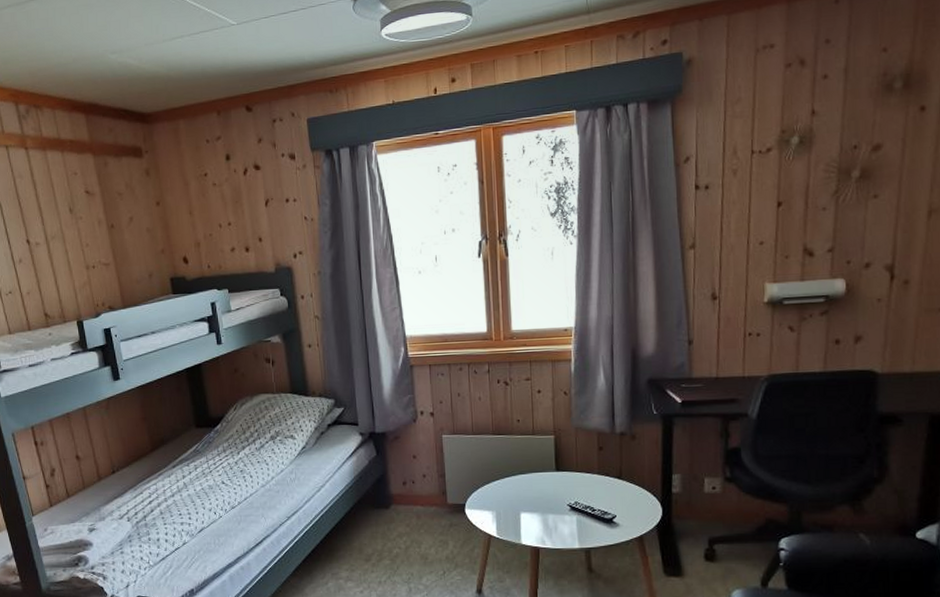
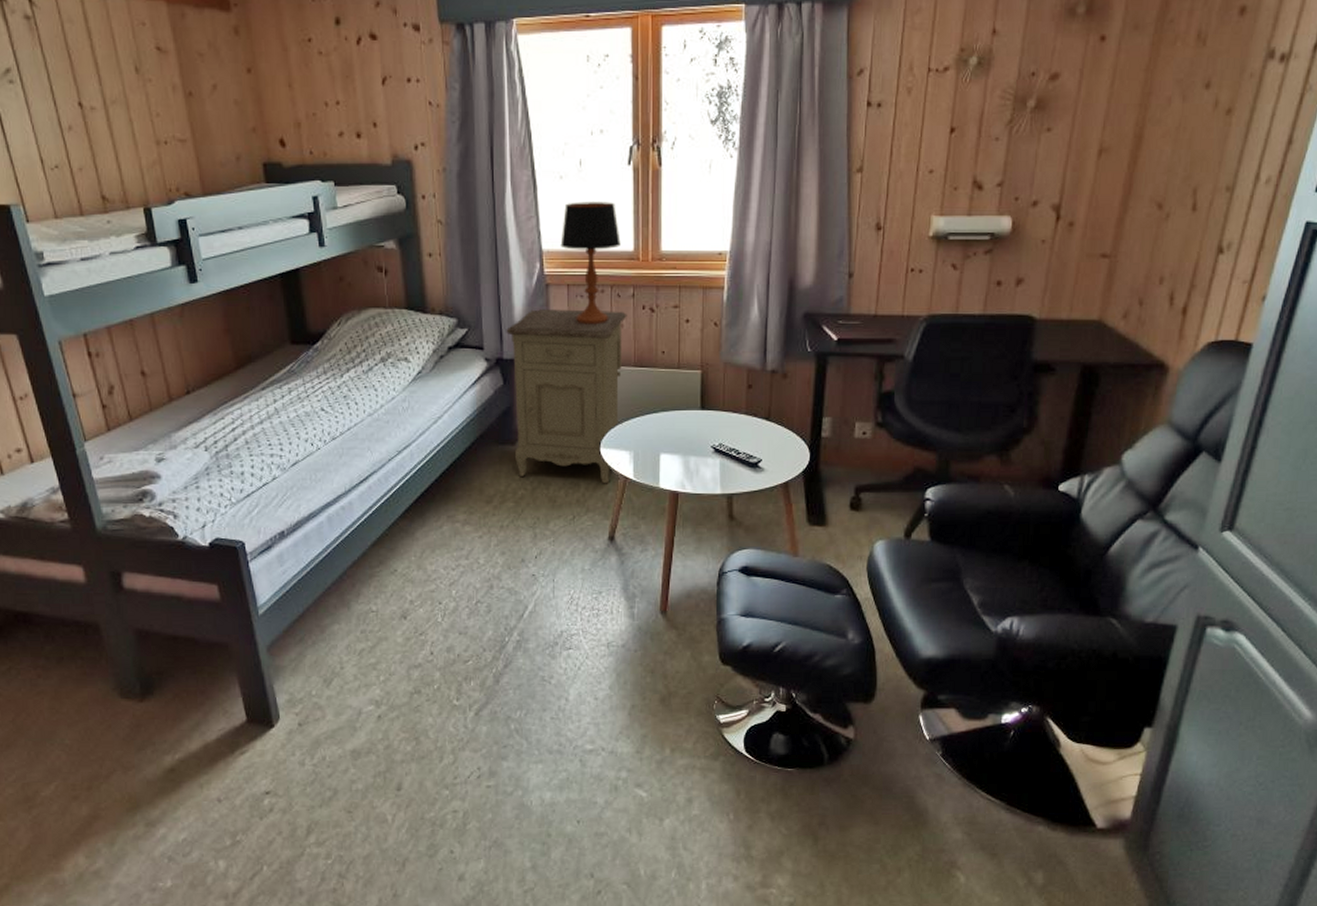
nightstand: none [377,385,485,542] -> present [506,308,627,484]
table lamp: none [421,290,475,399] -> present [560,202,621,325]

